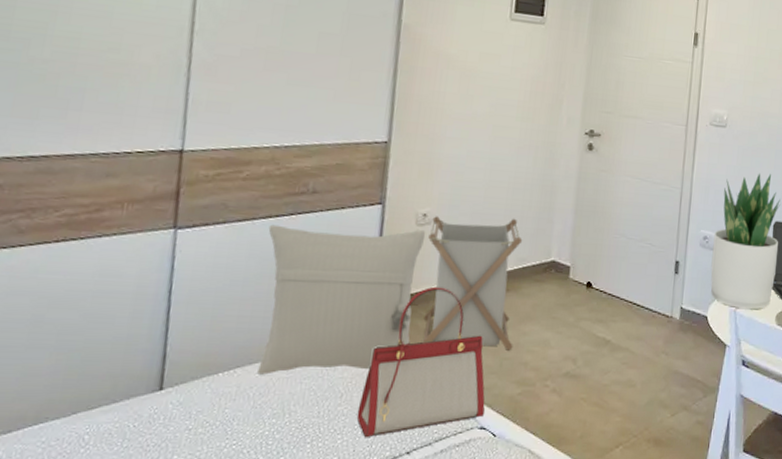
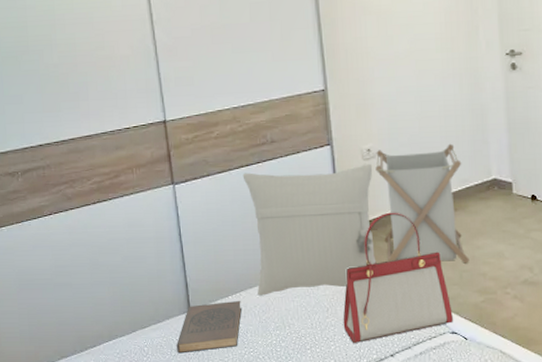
book: none [131,378,234,445] -> present [176,300,242,354]

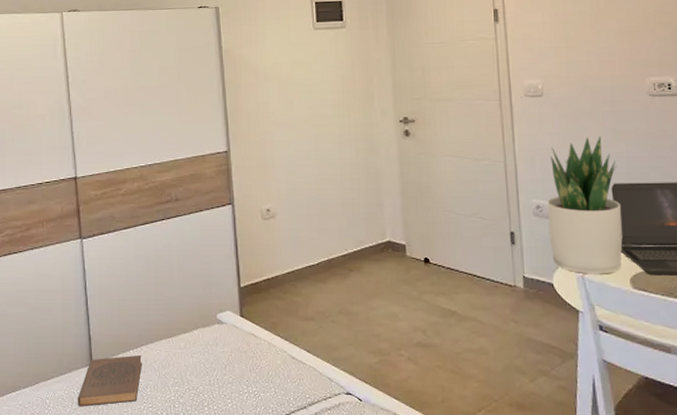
pillow: present [242,163,377,296] -> none [147,223,274,351]
handbag: present [343,212,453,344] -> none [240,271,348,402]
laundry basket: present [375,143,470,264] -> none [274,205,364,324]

